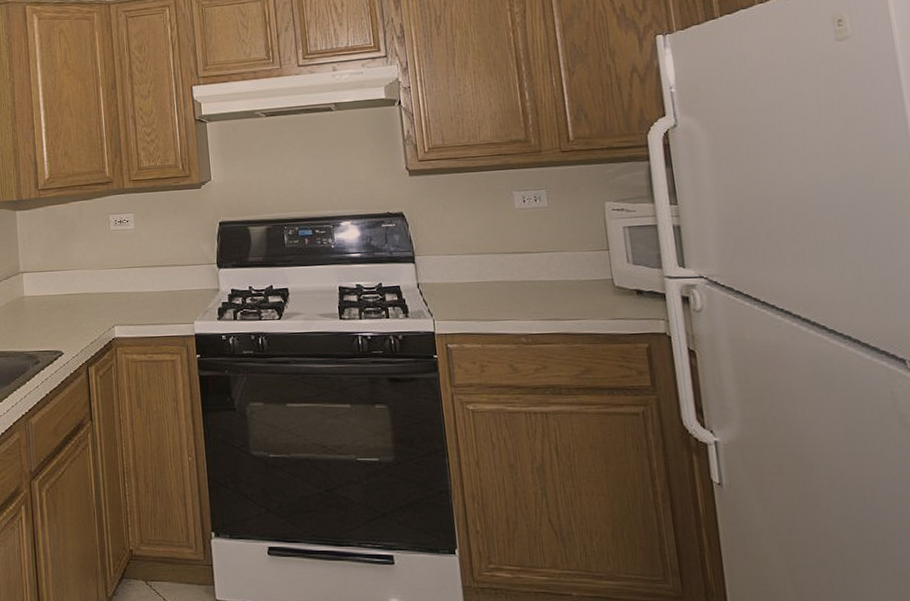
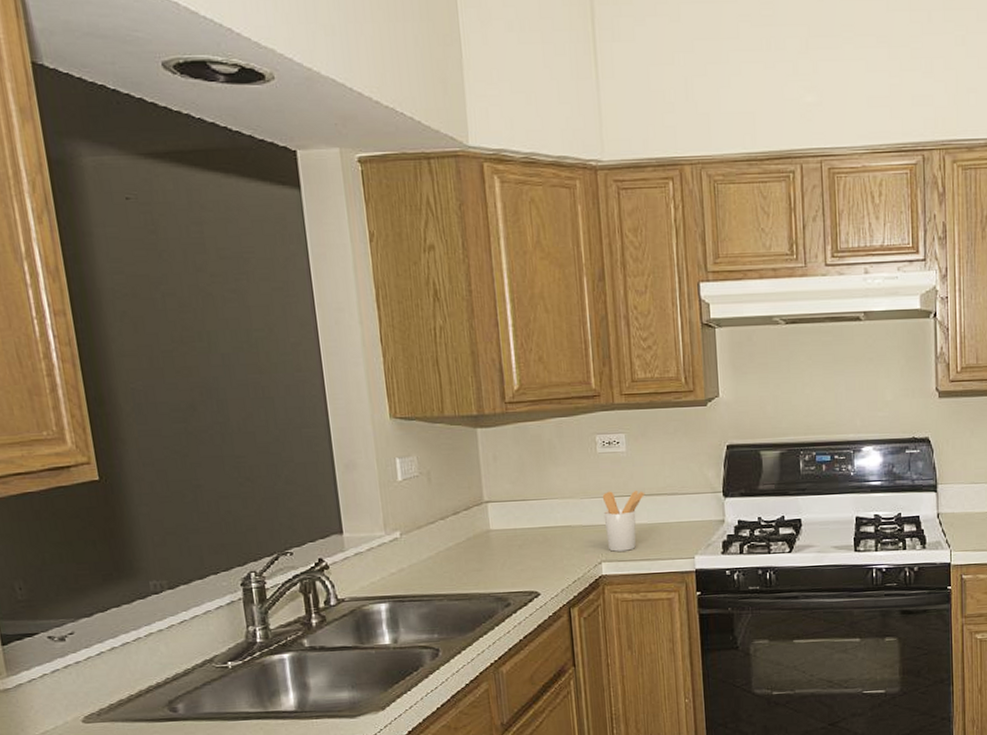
utensil holder: none [114,262,151,317] -> present [602,491,646,552]

